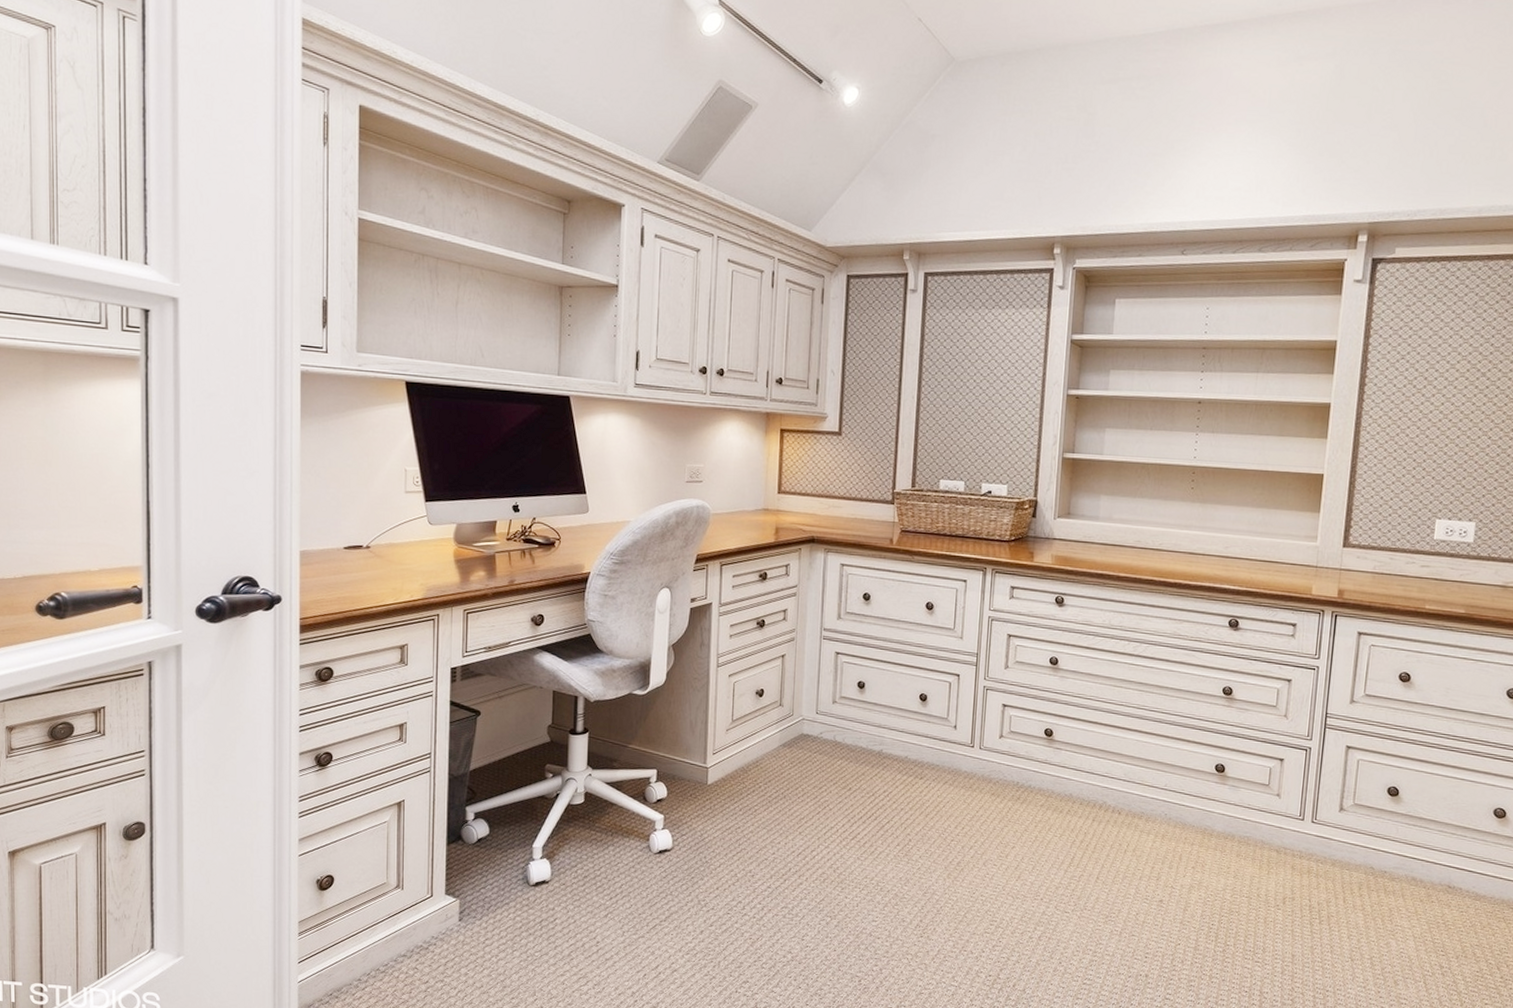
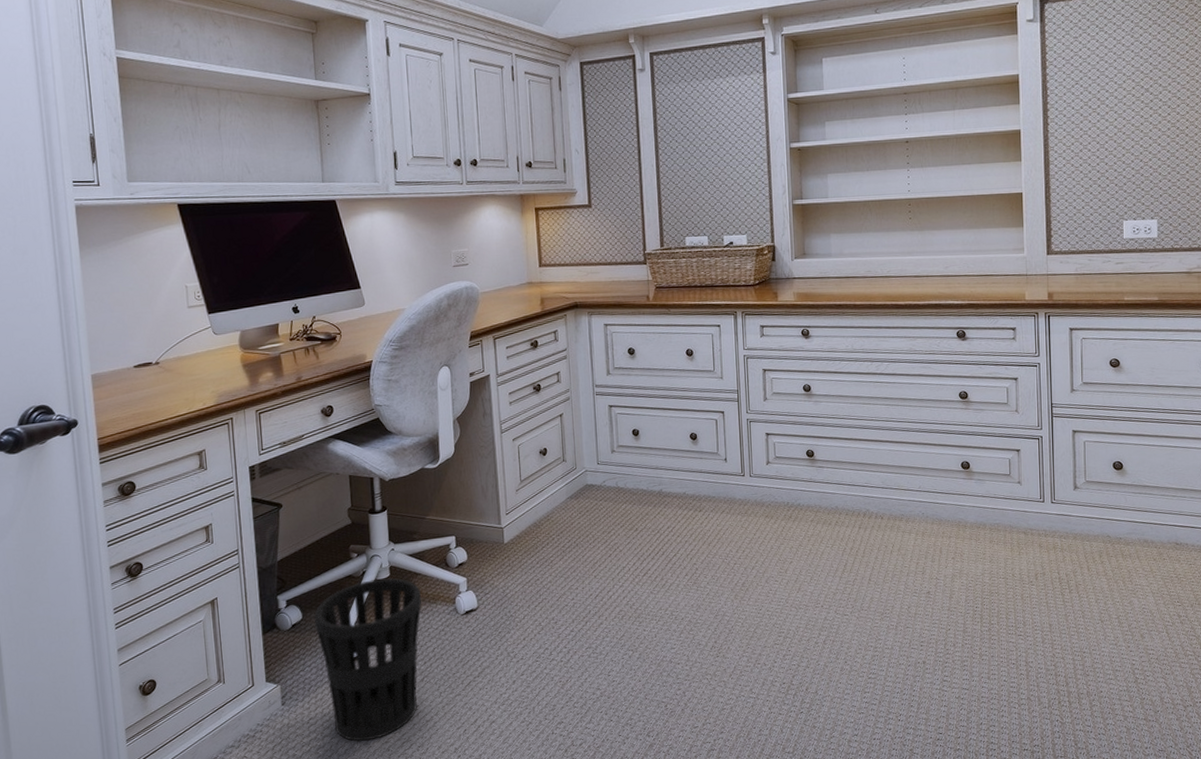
wastebasket: none [501,803,614,971] -> present [314,578,422,742]

